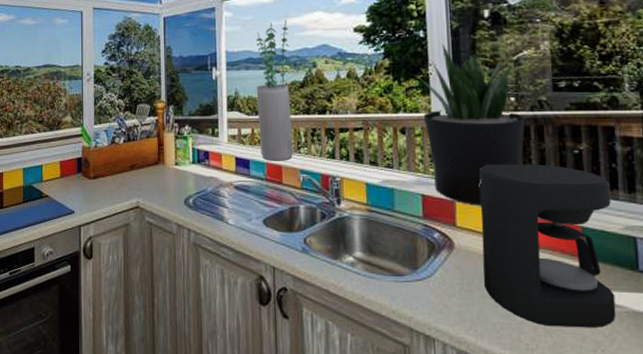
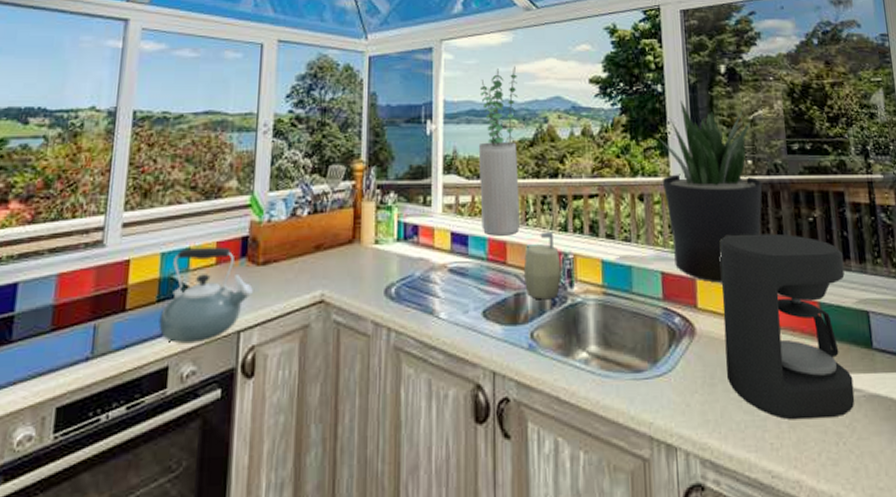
kettle: none [25,164,89,233] -> present [158,246,254,344]
soap dispenser: none [296,159,330,214] -> present [523,232,561,300]

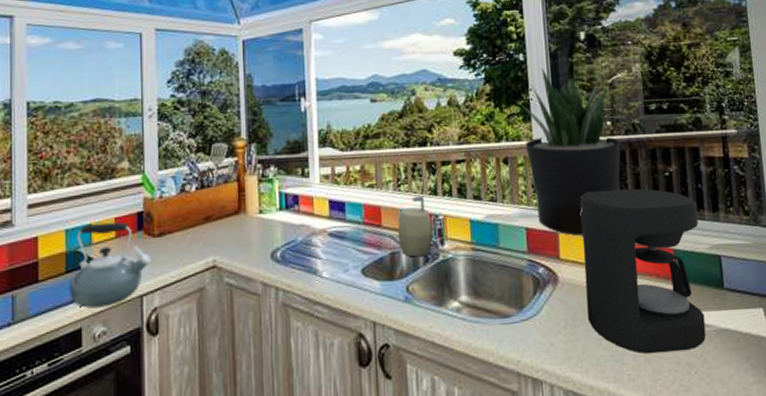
vase: present [478,66,521,236] -> none [349,42,394,202]

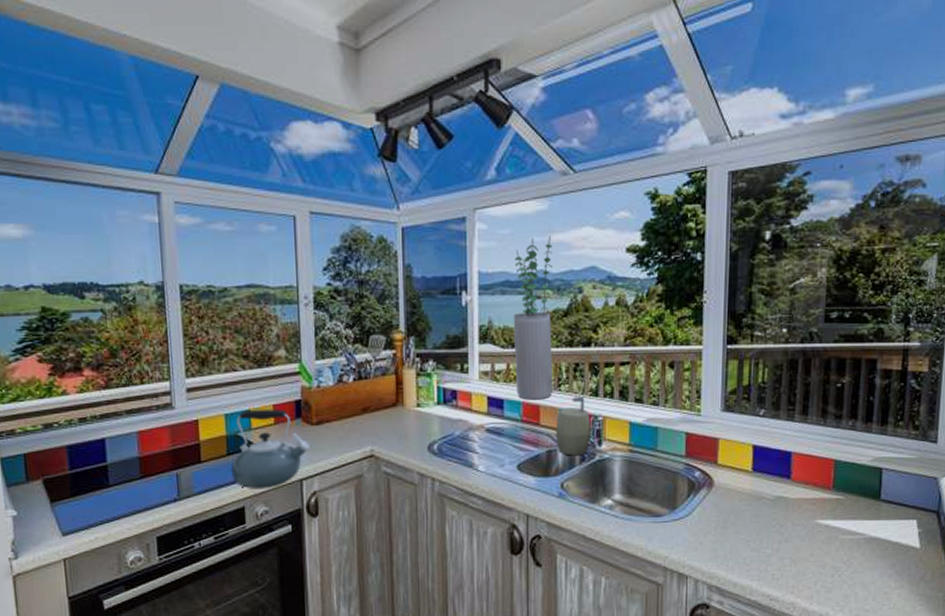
vase: none [349,42,394,202] -> present [513,235,554,400]
planter: present [521,68,621,236] -> none [693,269,795,442]
coffee maker: present [580,188,706,354] -> none [739,398,865,557]

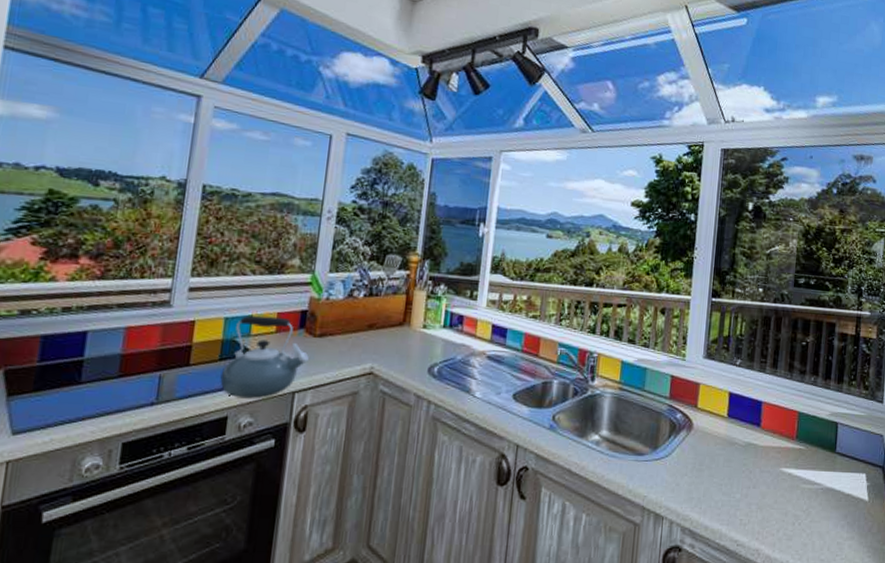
vase: present [513,235,554,400] -> none [520,182,567,333]
soap dispenser: present [555,396,591,456] -> none [552,332,586,390]

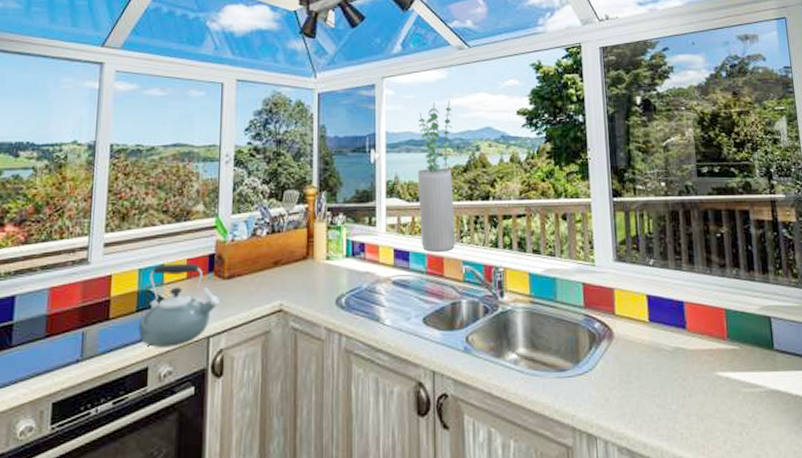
vase: none [520,182,567,333] -> present [417,100,456,252]

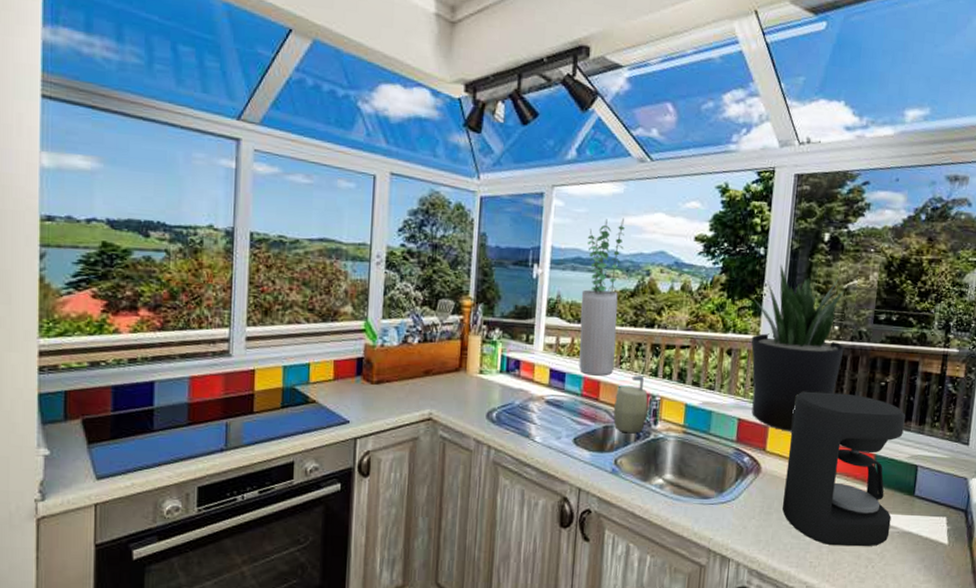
kettle: present [138,263,221,348] -> none [284,363,369,445]
soap dispenser: none [459,248,493,308] -> present [613,375,648,434]
planter: none [579,129,675,292] -> present [751,265,845,432]
coffee maker: none [635,248,757,413] -> present [782,391,905,546]

